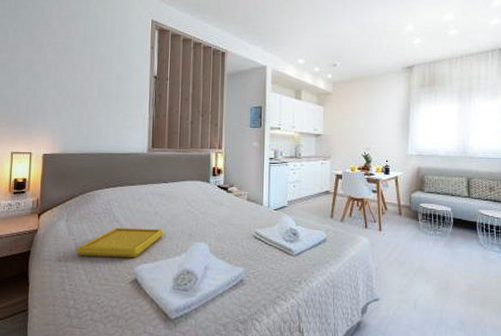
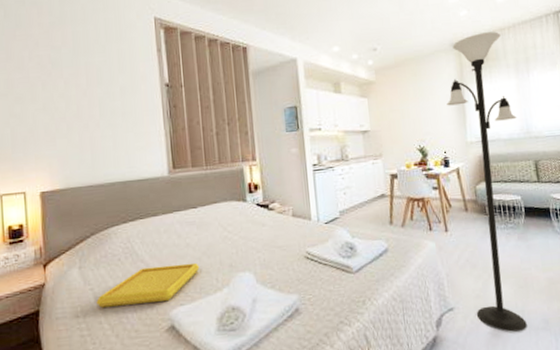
floor lamp: none [393,60,455,328] -> present [447,32,527,332]

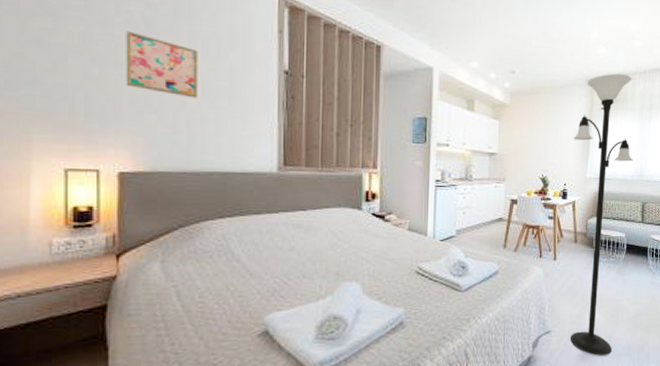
wall art: none [38,72,97,120] -> present [125,31,198,98]
serving tray: present [96,262,200,308] -> none [179,267,303,307]

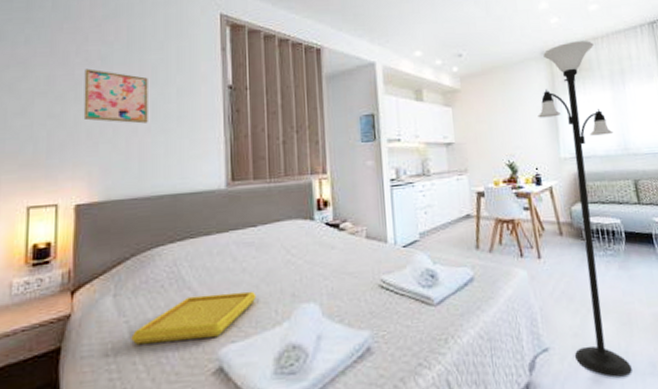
serving tray: none [179,267,303,307] -> present [131,290,257,345]

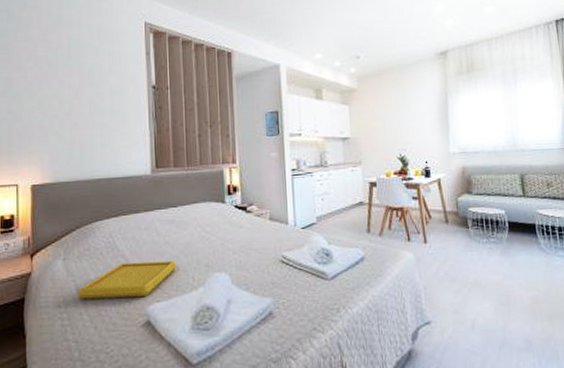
wall art: present [83,68,148,124] -> none [35,71,87,119]
floor lamp: present [538,41,632,378] -> none [429,42,508,351]

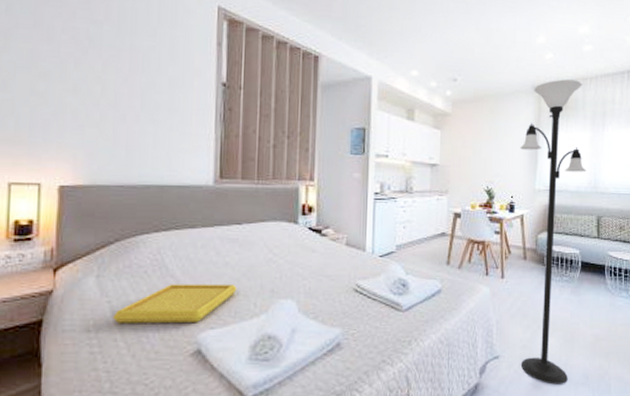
floor lamp: none [429,42,508,351] -> present [520,79,587,385]

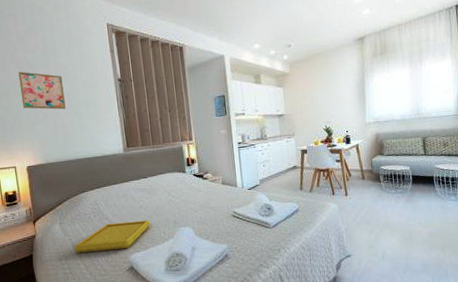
wall art: none [69,47,139,112] -> present [18,71,66,110]
floor lamp: present [520,79,587,385] -> none [349,27,410,274]

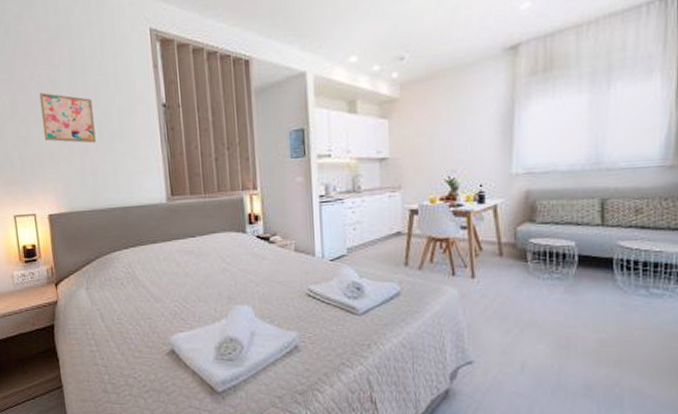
serving tray: present [74,220,151,253] -> none [103,292,198,327]

